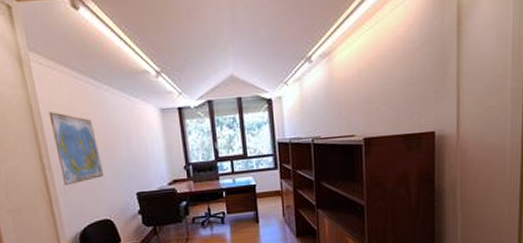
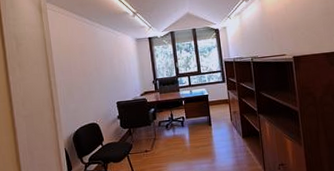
world map: present [48,112,103,186] -> none [57,43,93,97]

